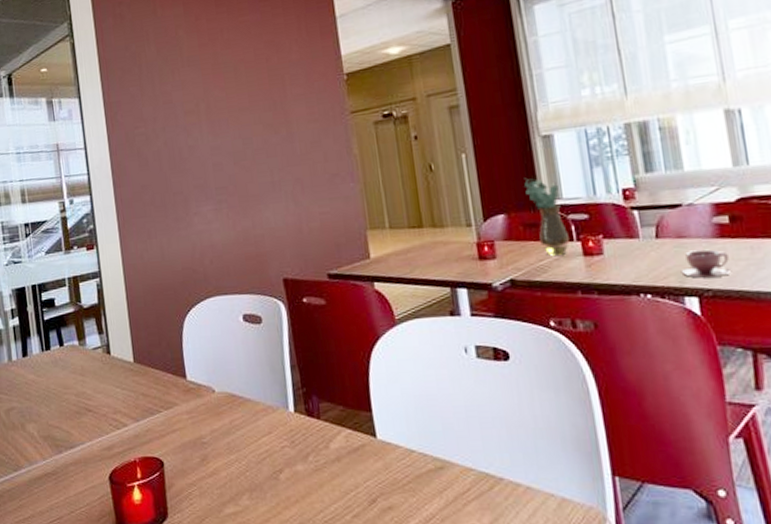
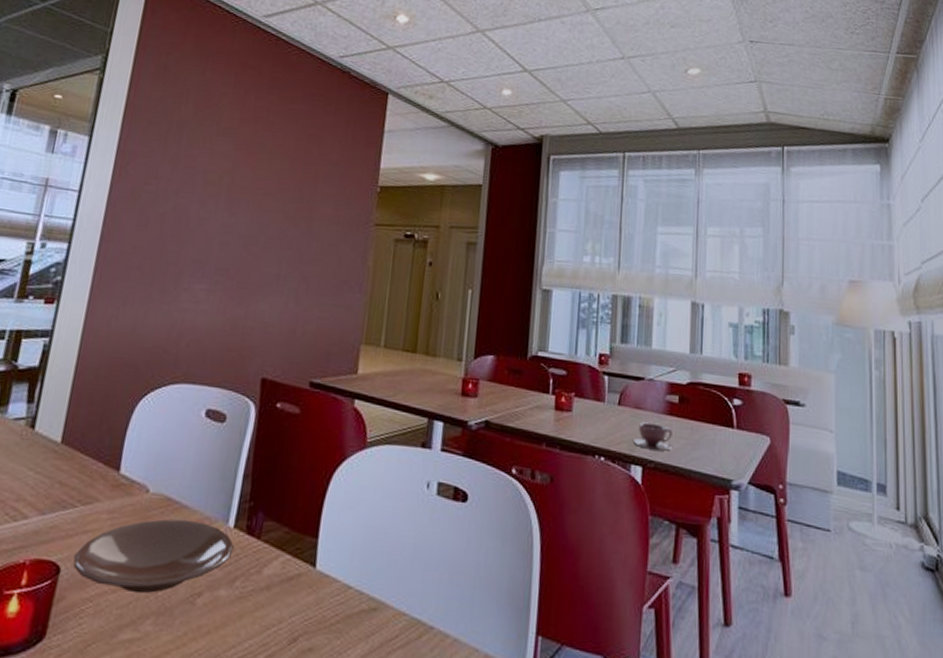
saucer: none [171,410,300,476] -> present [72,519,234,594]
vase: present [524,178,569,256] -> none [517,325,547,405]

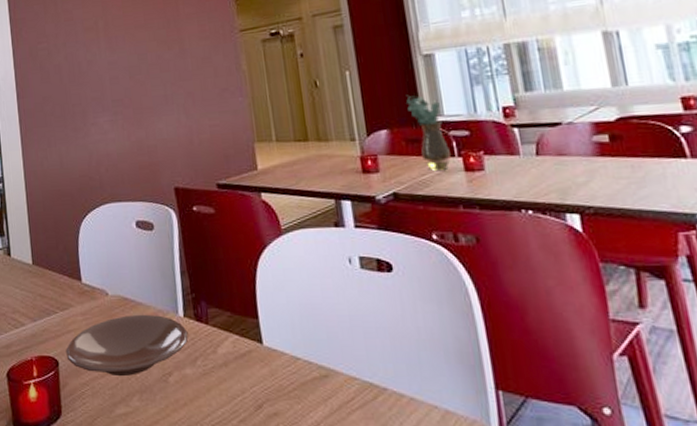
vase: none [517,325,547,405] -> present [406,95,451,171]
teacup: present [634,422,672,451] -> none [563,167,611,195]

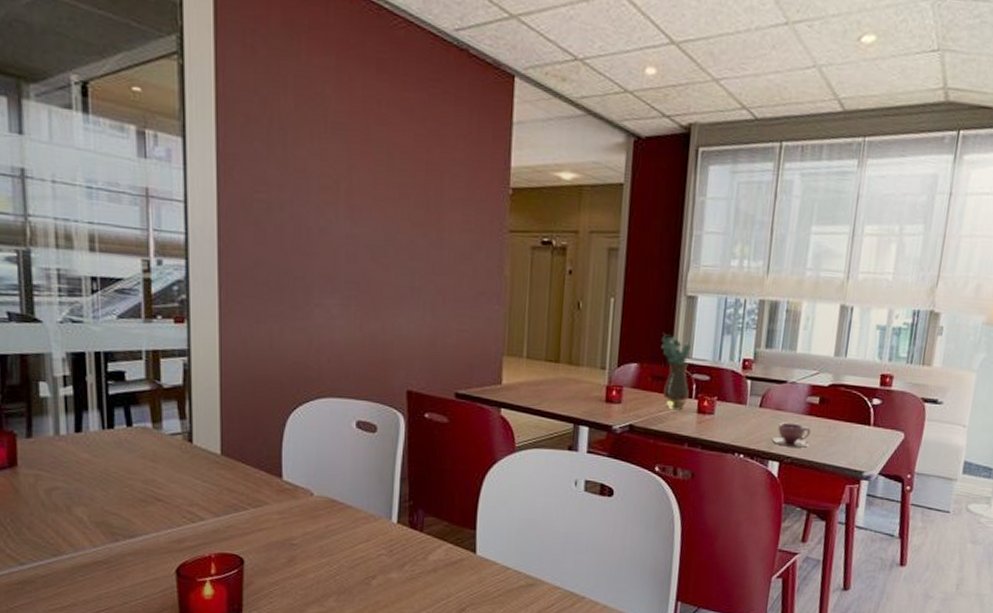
saucer: present [66,314,189,377] -> none [254,517,399,578]
teacup: none [563,167,611,195] -> present [772,422,811,448]

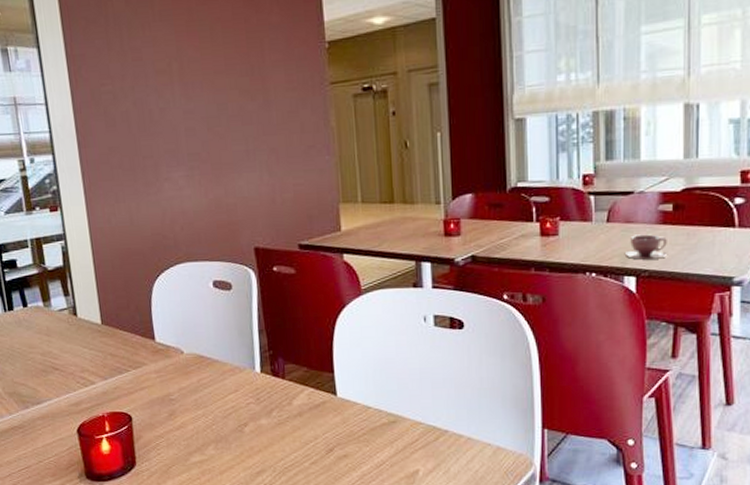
vase: present [661,332,691,409] -> none [494,159,529,235]

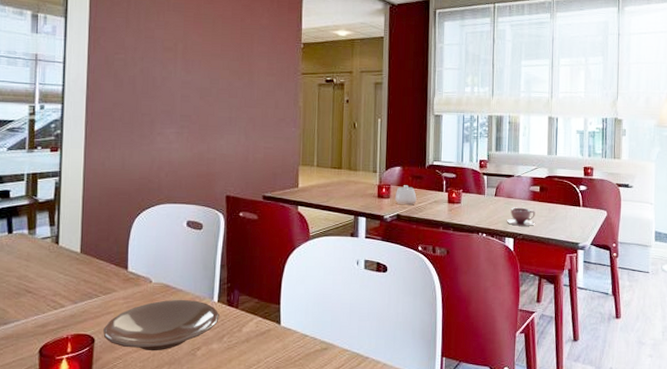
saucer: none [139,370,265,429] -> present [103,299,219,351]
sugar bowl: none [467,217,497,244] -> present [394,185,417,206]

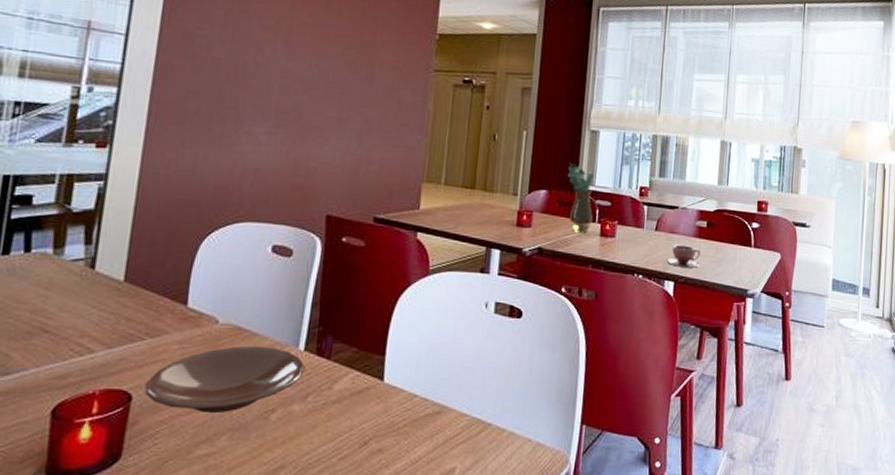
sugar bowl: present [394,185,417,206] -> none [536,212,564,238]
vase: none [417,143,441,201] -> present [567,162,594,233]

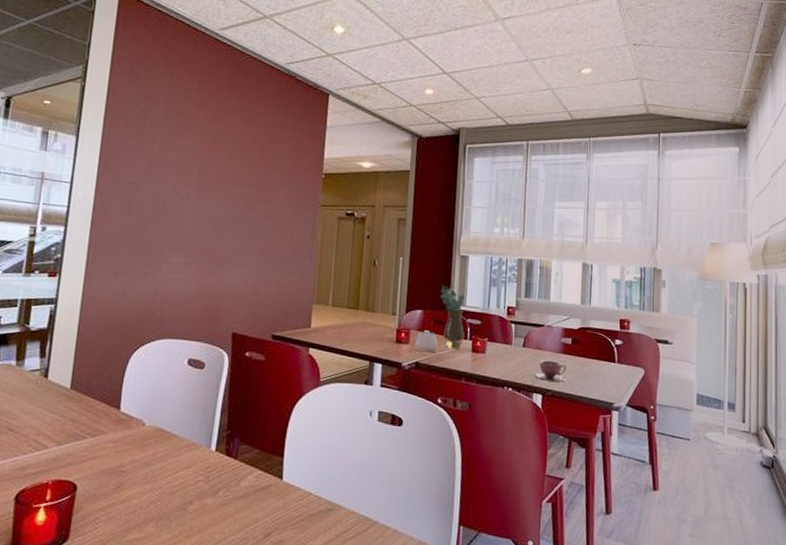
saucer: present [144,345,305,414] -> none [87,445,216,504]
sugar bowl: none [536,212,564,238] -> present [414,330,438,353]

